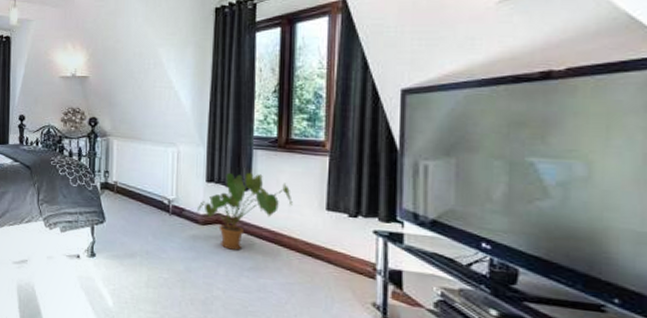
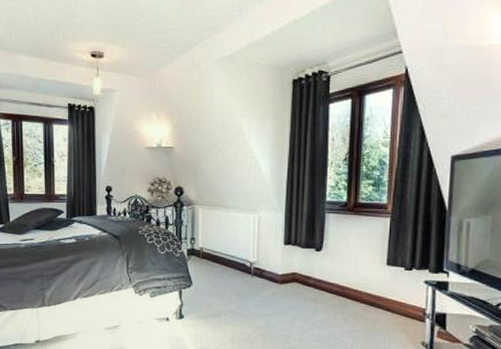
house plant: present [196,172,293,250] -> none [275,234,359,305]

